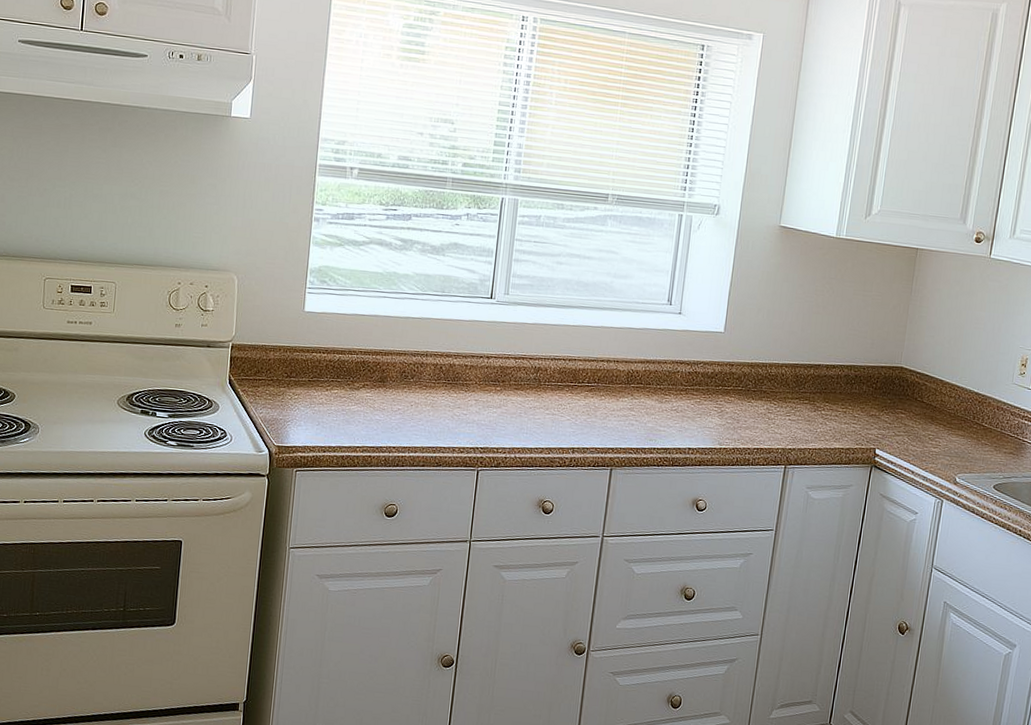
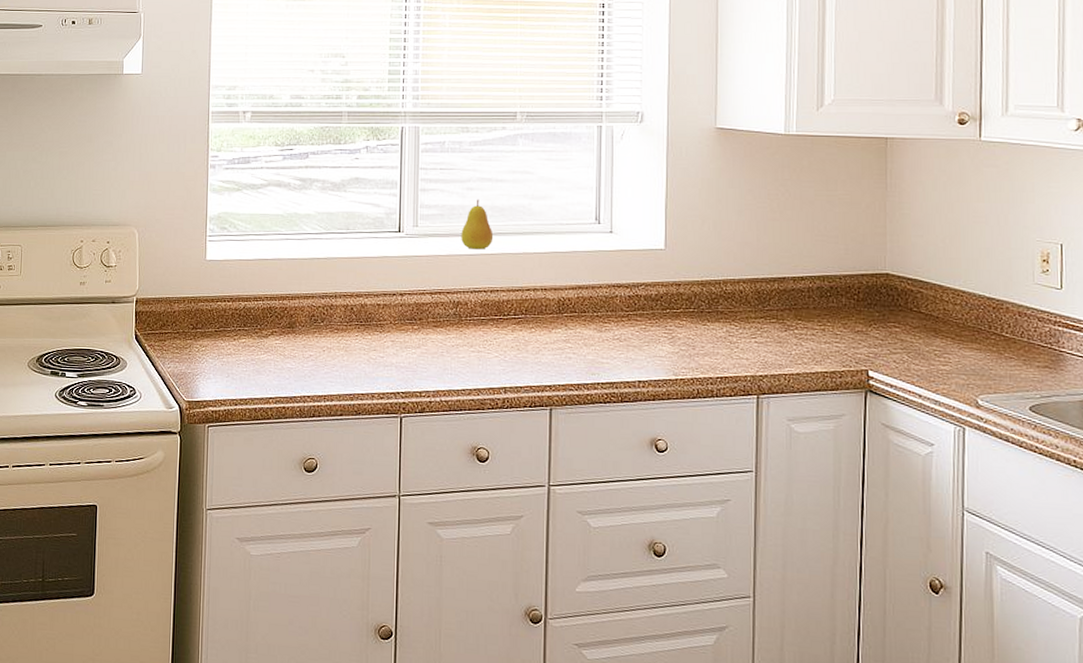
fruit: none [547,273,577,321] -> present [461,199,494,250]

